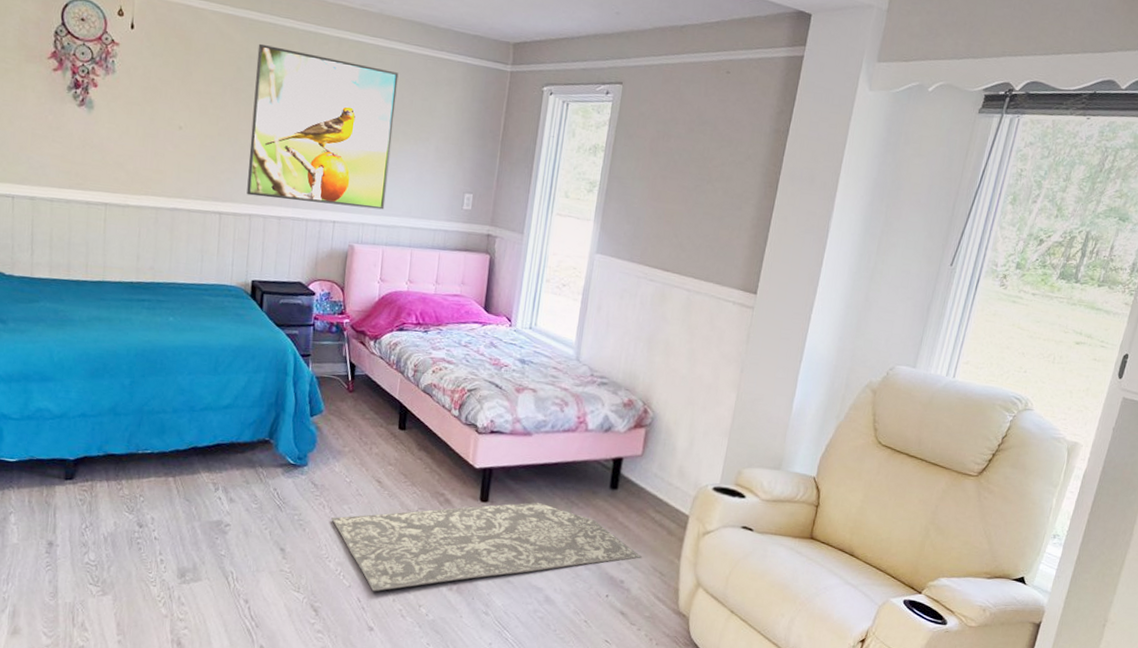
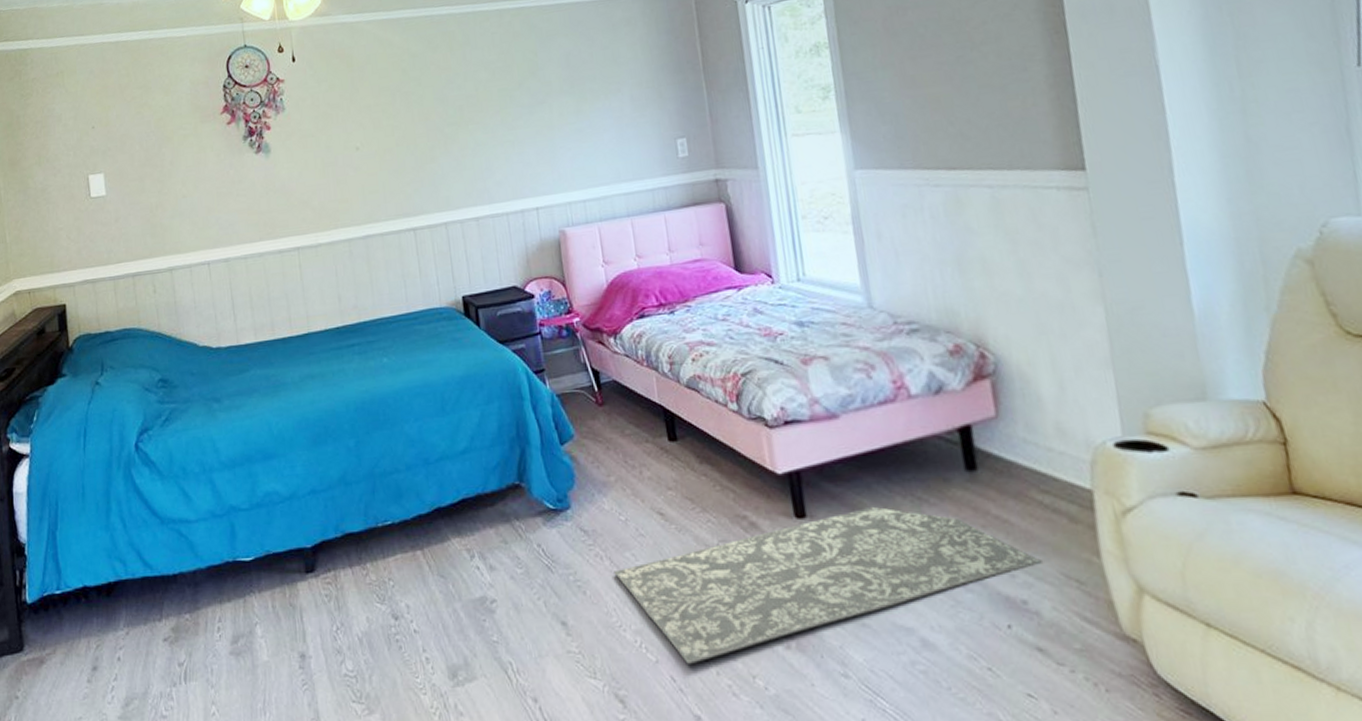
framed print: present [246,43,399,210] -> none [418,28,589,202]

